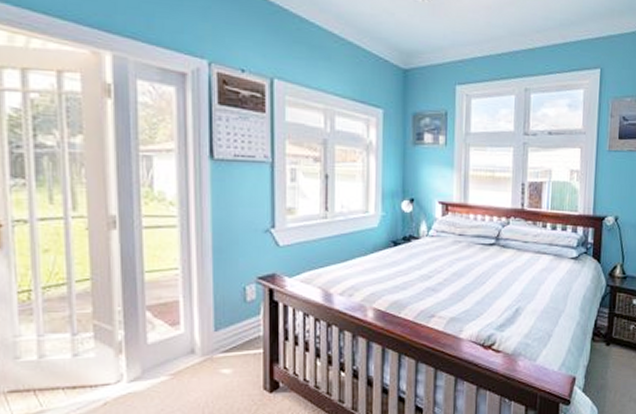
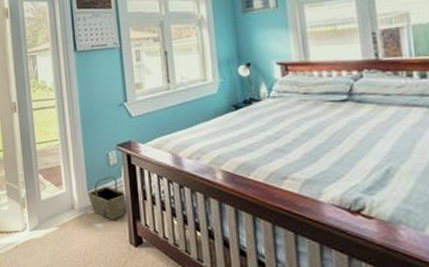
basket: none [213,313,266,364] -> present [87,175,128,220]

